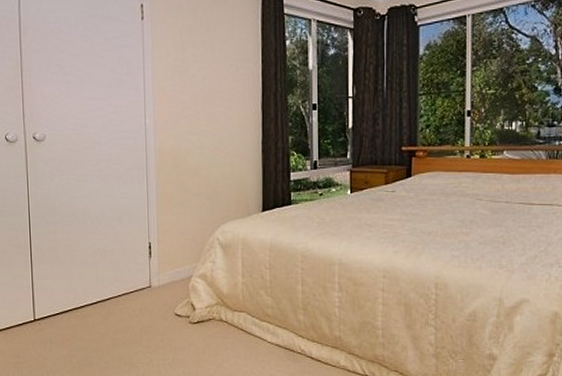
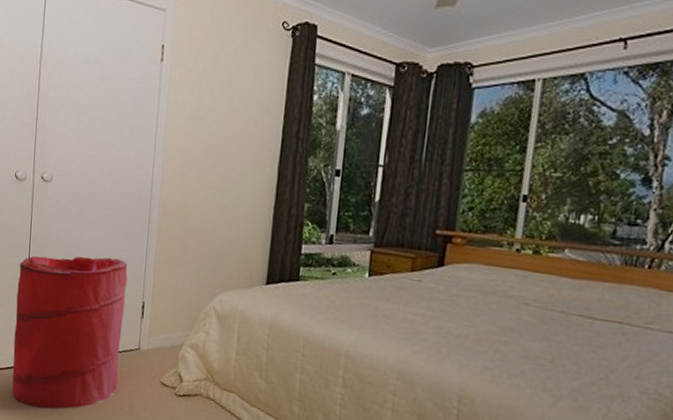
laundry hamper: none [20,205,133,359] -> present [12,255,128,409]

